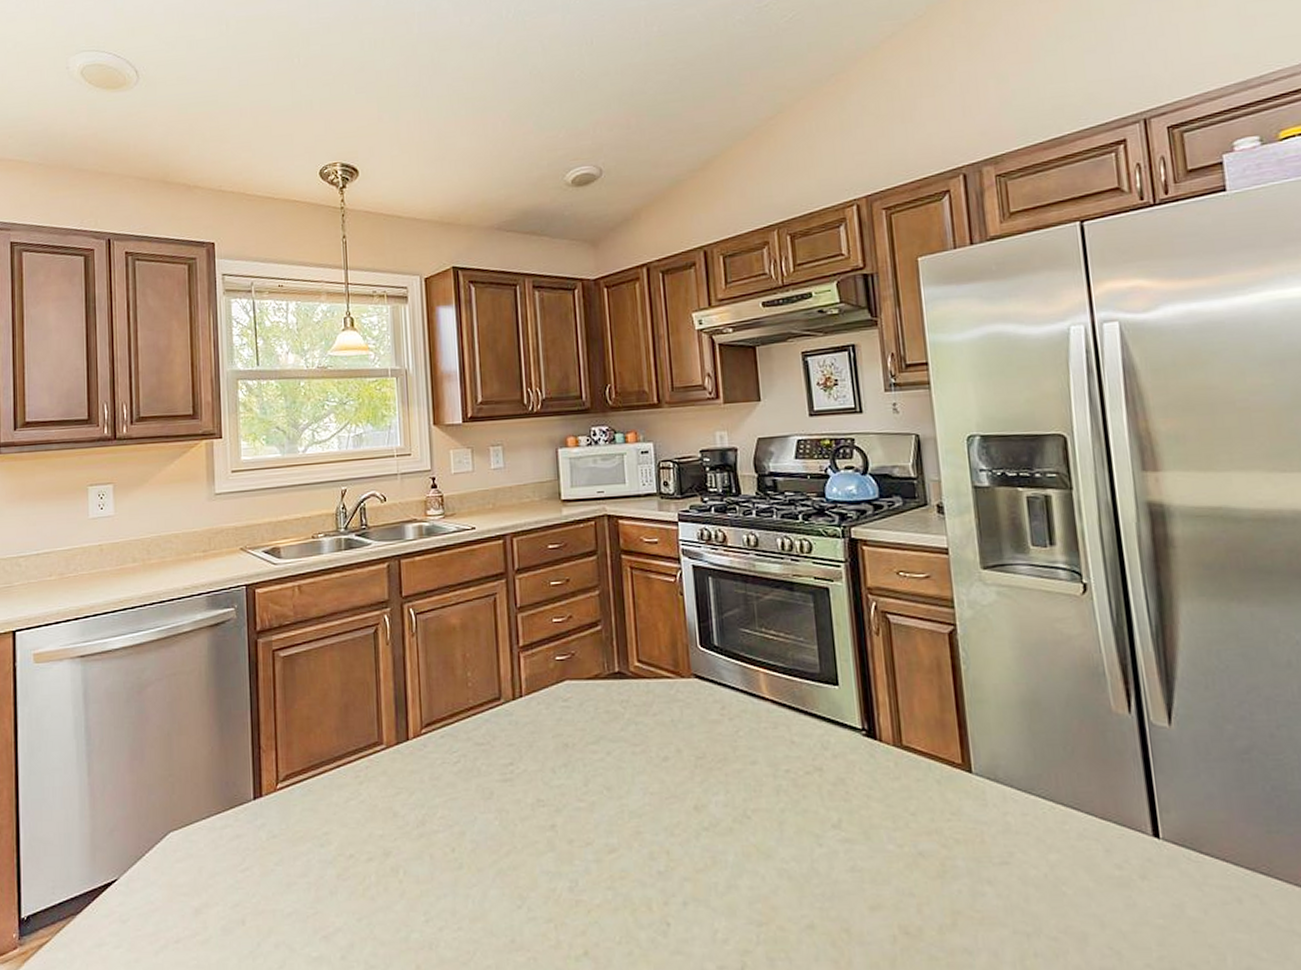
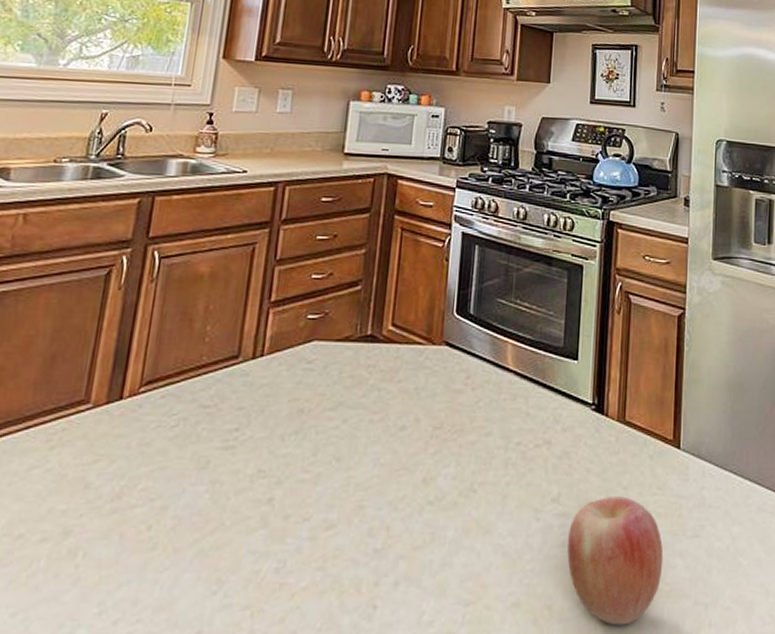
apple: none [856,822,970,951] -> present [567,496,664,626]

